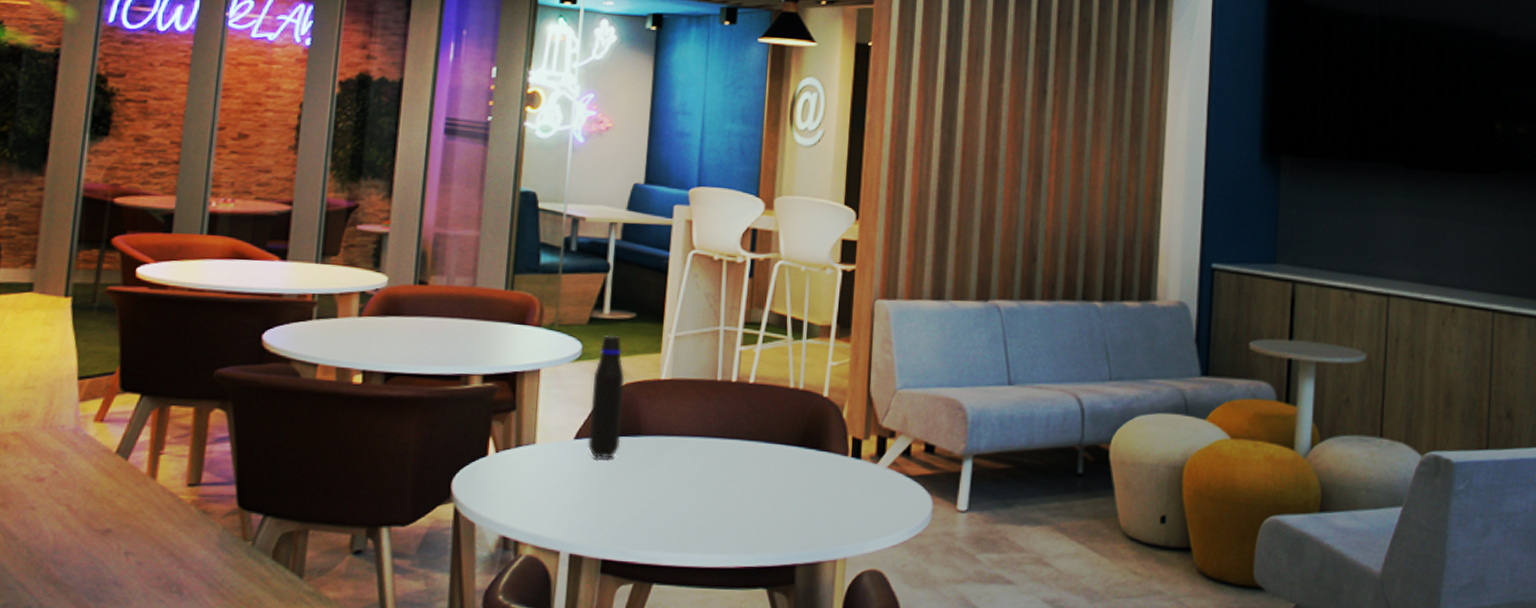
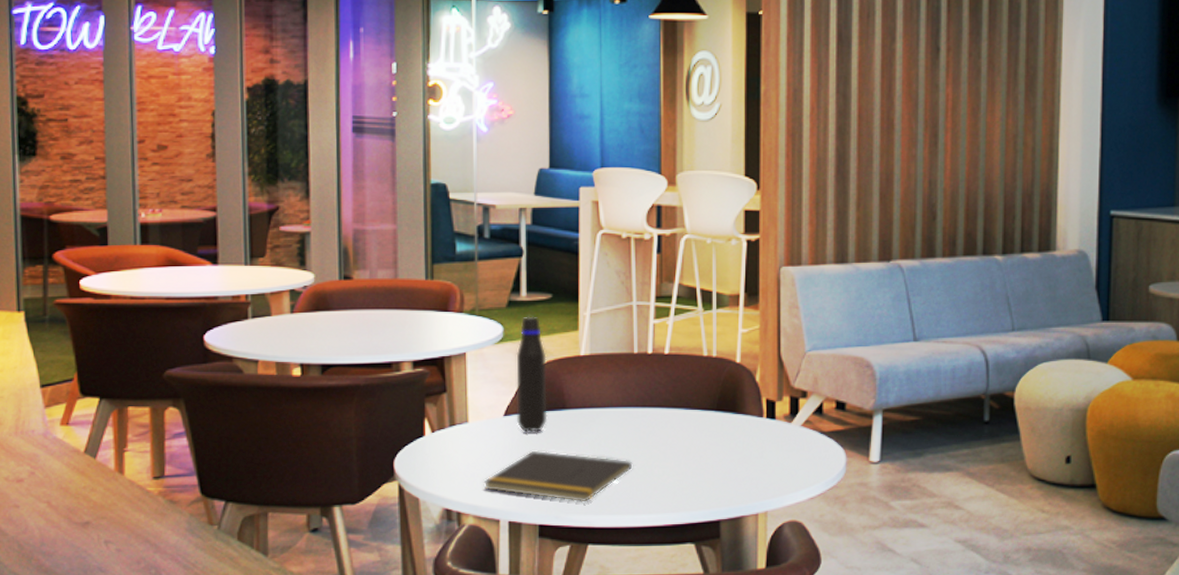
notepad: none [546,478,707,538] -> present [483,450,633,502]

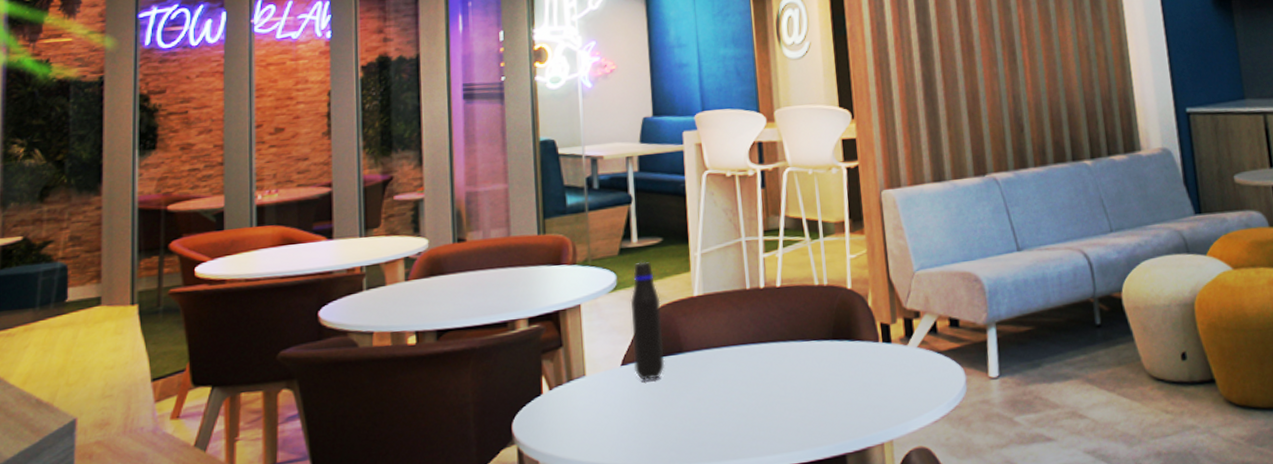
notepad: present [483,450,633,502] -> none [604,398,753,449]

